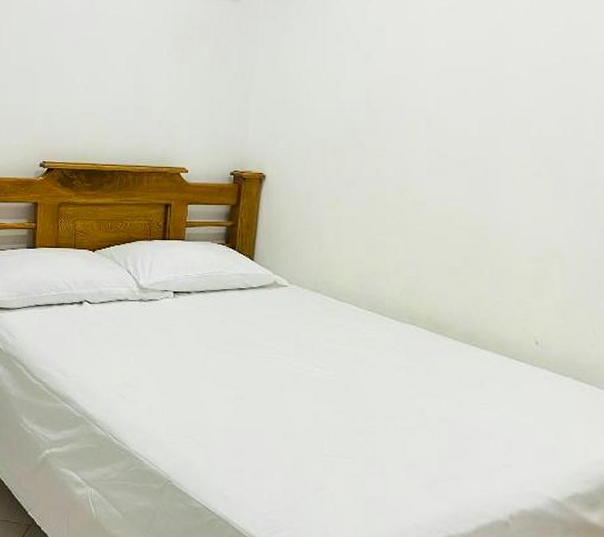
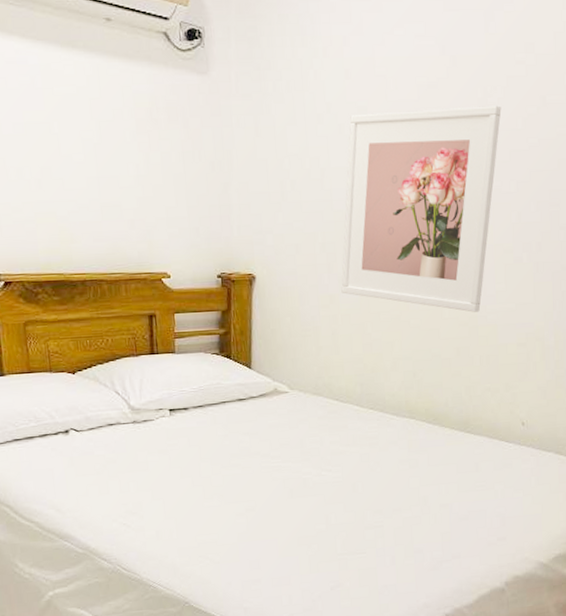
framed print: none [348,26,523,223] -> present [341,105,502,312]

